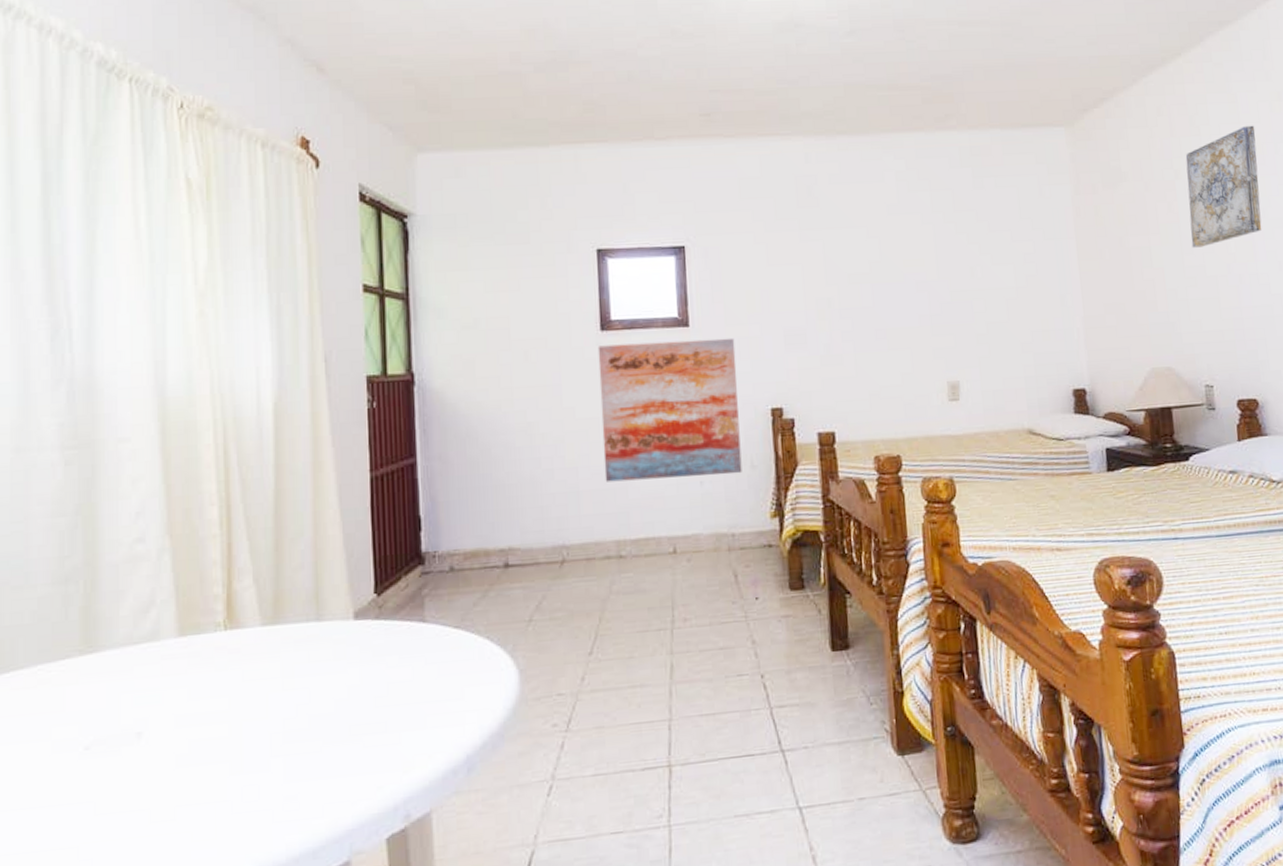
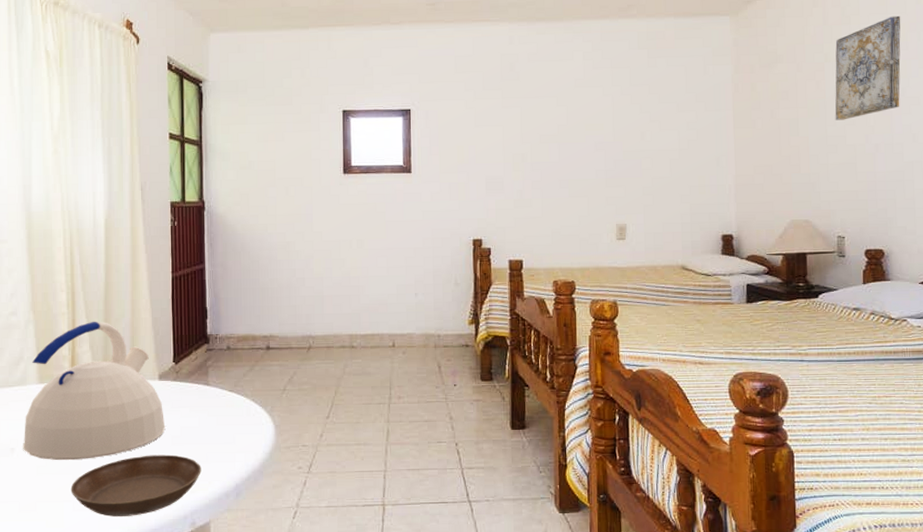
kettle: none [155,543,365,745] -> present [23,321,166,461]
saucer: none [227,722,418,818] -> present [70,454,202,517]
wall art: present [597,337,742,482] -> none [341,183,448,290]

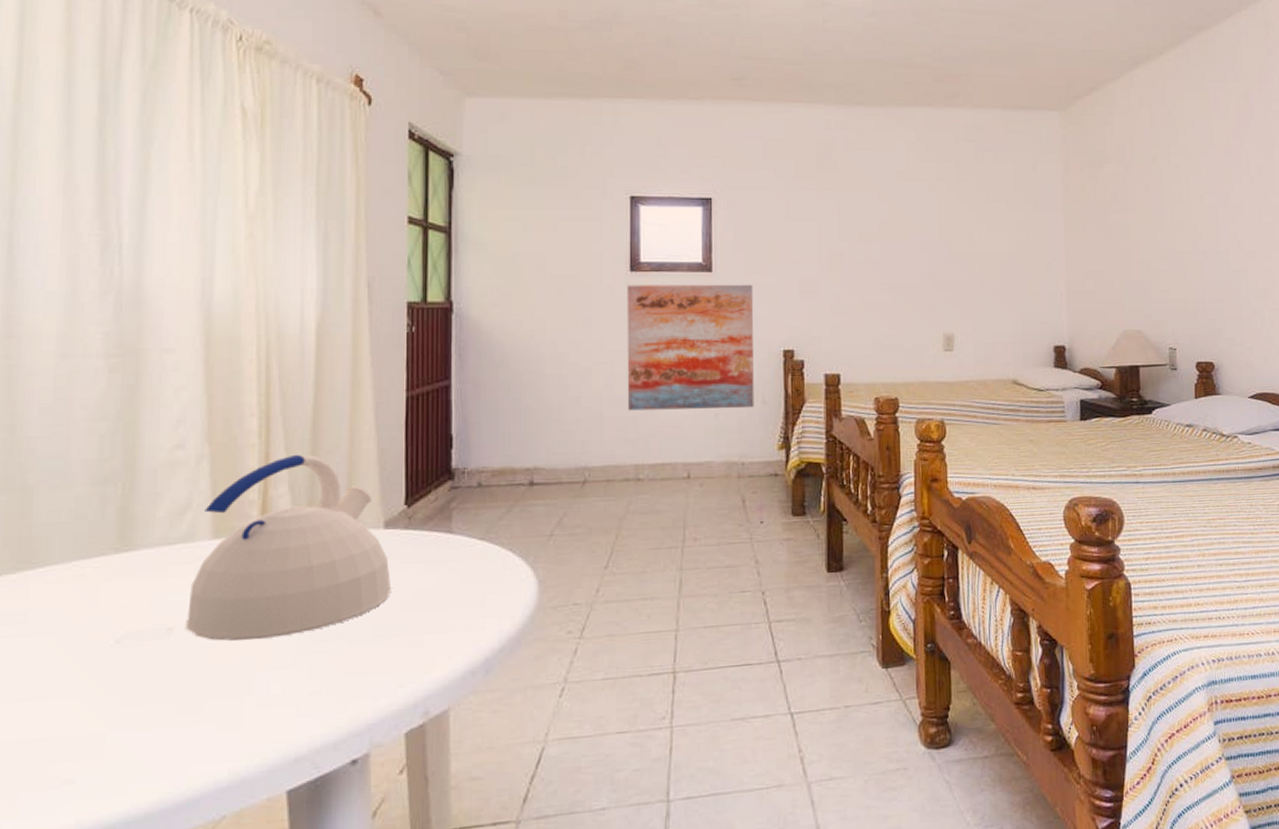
saucer: present [70,454,202,517] -> none [253,624,439,712]
wall art: none [341,183,448,290] -> present [626,284,754,411]
wall art: present [835,15,901,120] -> none [1162,120,1225,226]

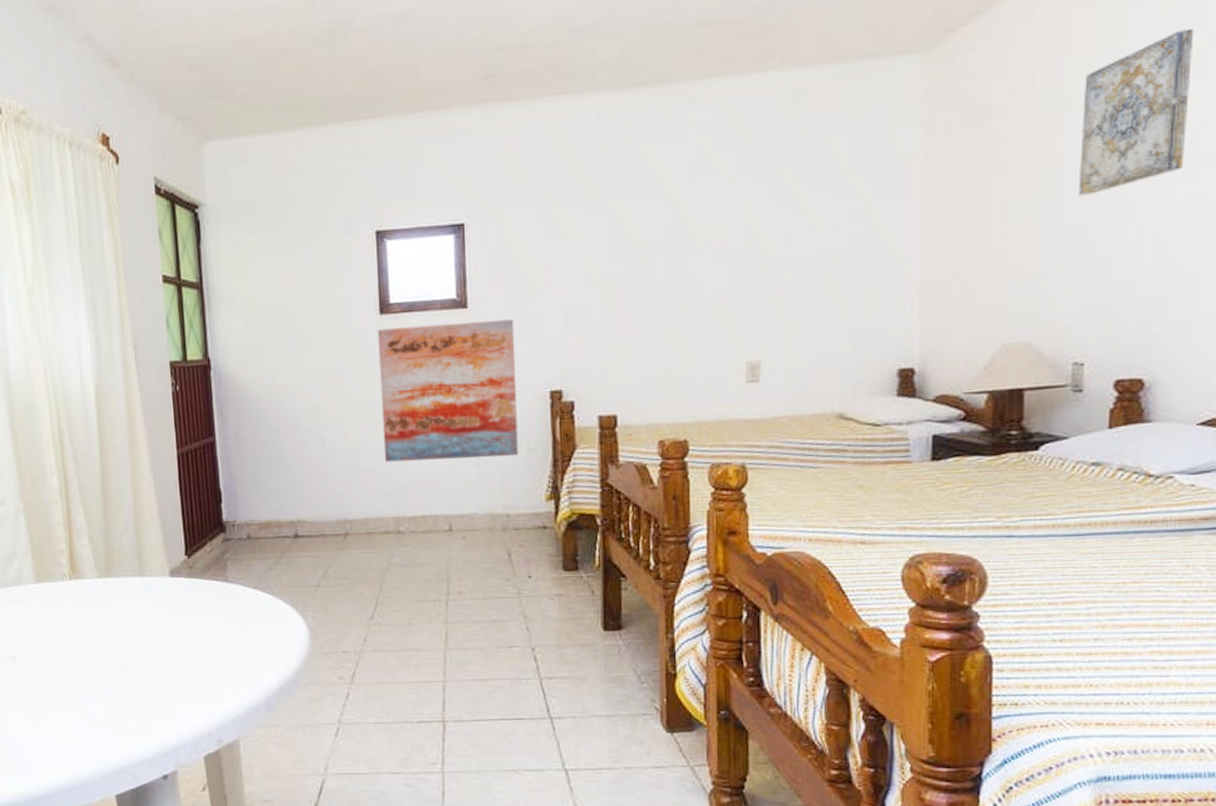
kettle: present [185,454,392,641] -> none [24,509,182,670]
wall art: none [1162,120,1225,226] -> present [1078,28,1194,196]

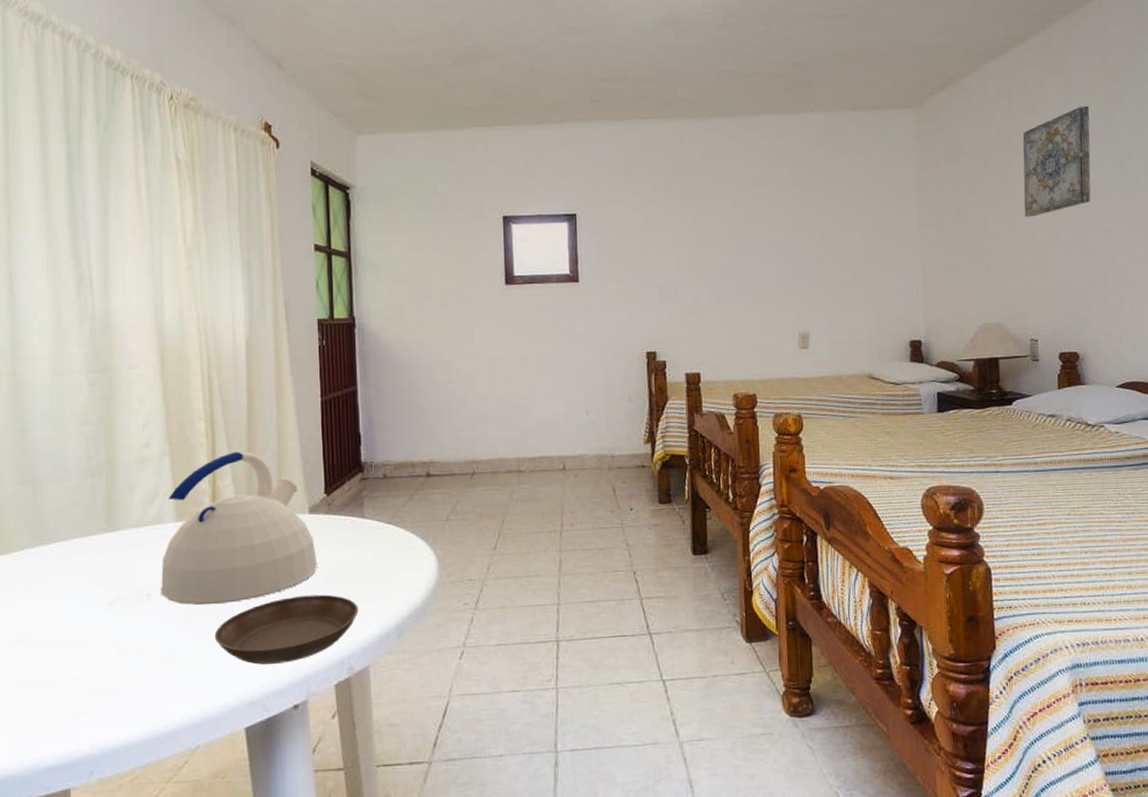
kettle: none [24,509,182,670] -> present [160,451,318,605]
saucer: none [80,662,226,732] -> present [214,594,359,665]
wall art: present [377,318,519,462] -> none [503,292,621,410]

